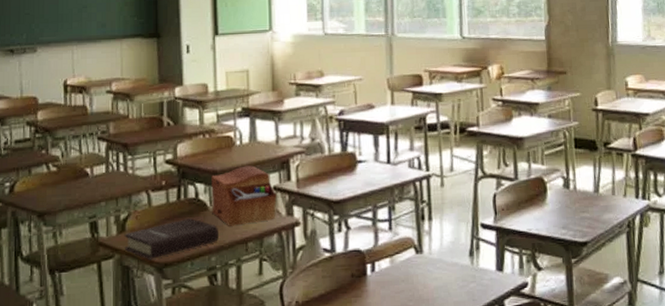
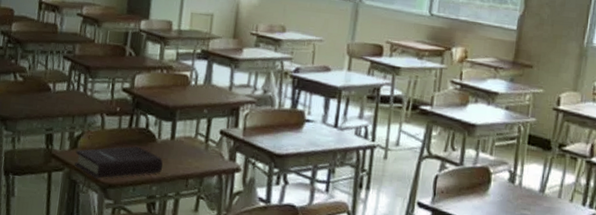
sewing box: present [211,165,277,226] -> none [159,106,223,162]

